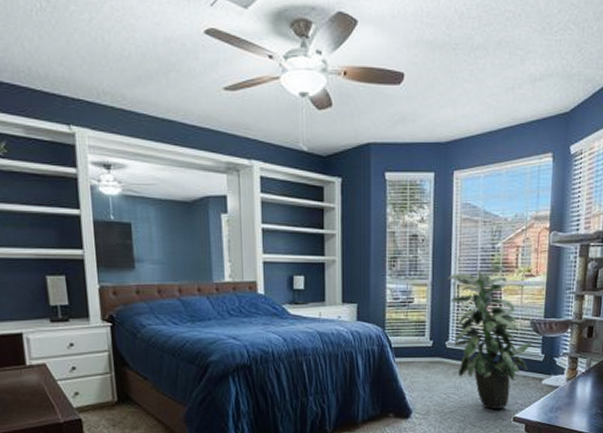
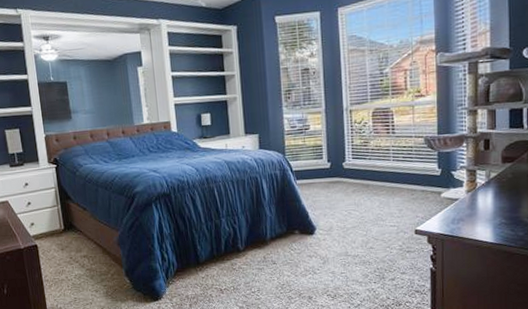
indoor plant: present [447,266,532,410] -> none [339,89,428,224]

